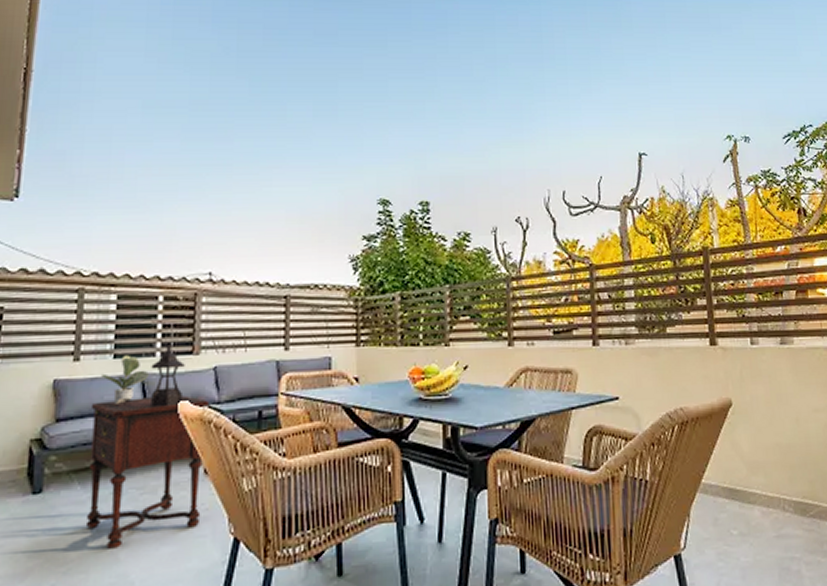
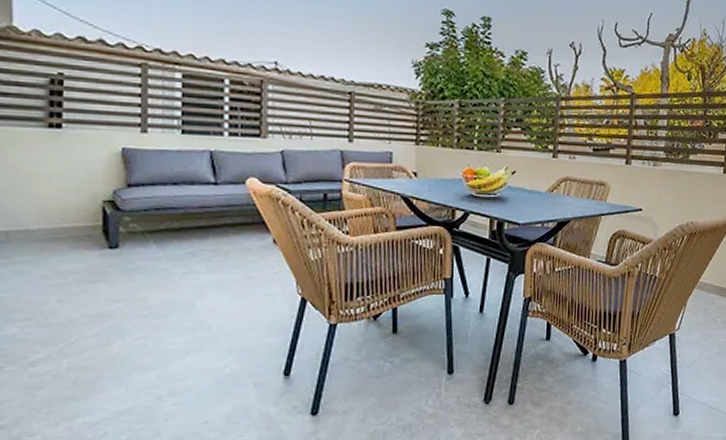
side table: present [85,395,208,549] -> none [161,172,276,299]
potted plant: present [101,355,149,404] -> none [170,132,217,176]
lantern: present [151,341,185,408] -> none [219,123,253,183]

